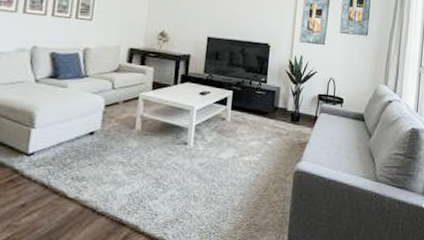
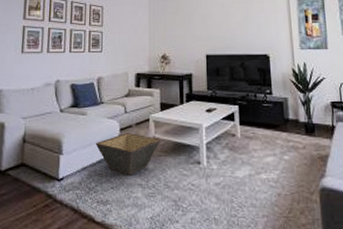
basket: none [74,110,149,153] -> present [95,133,161,175]

